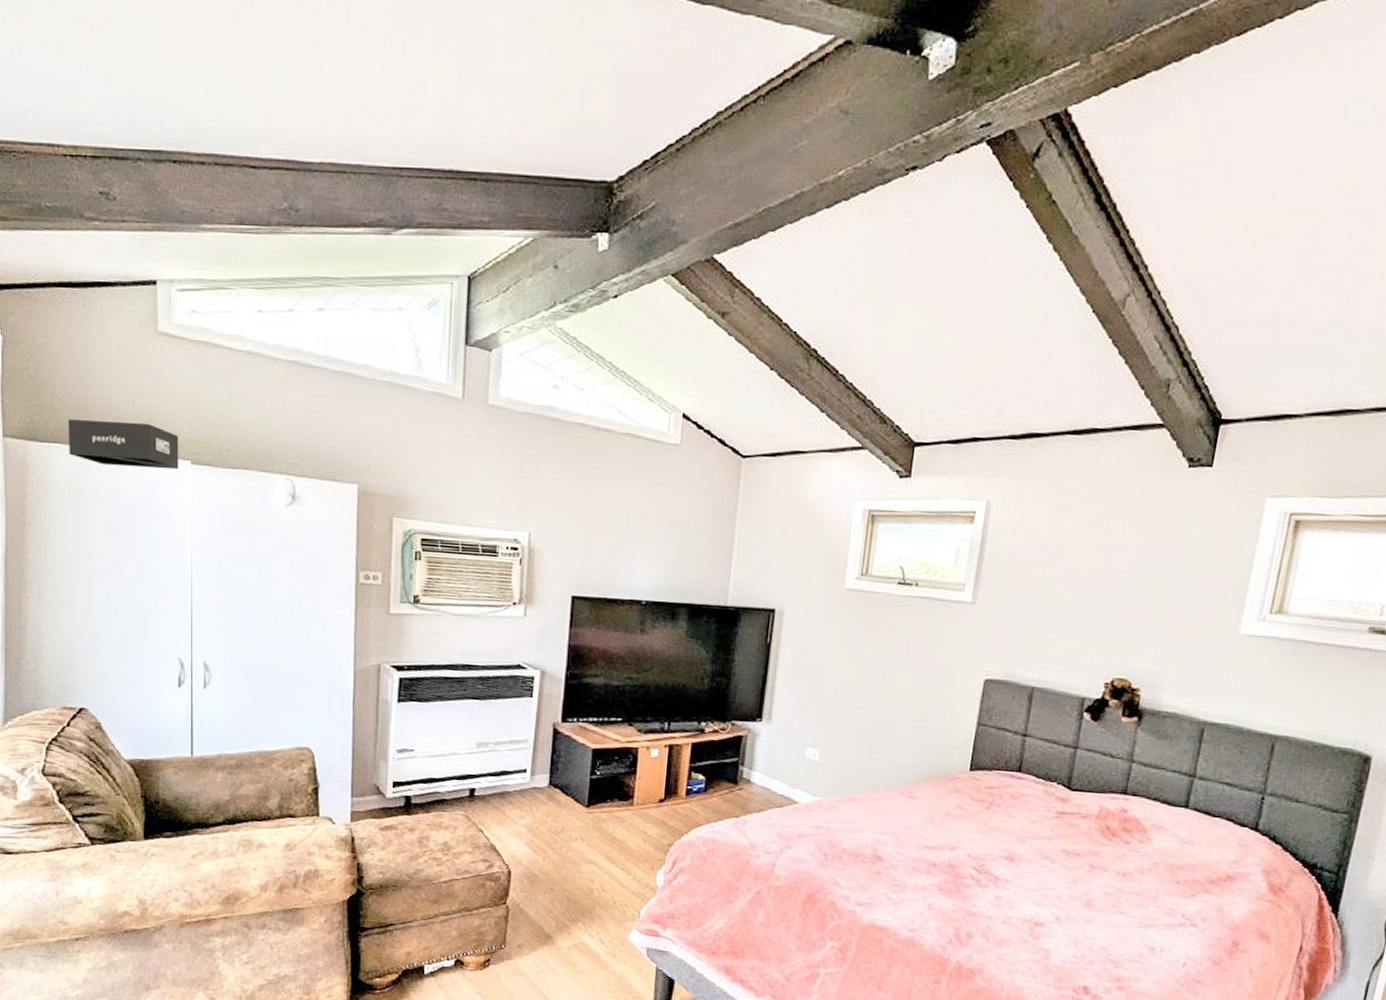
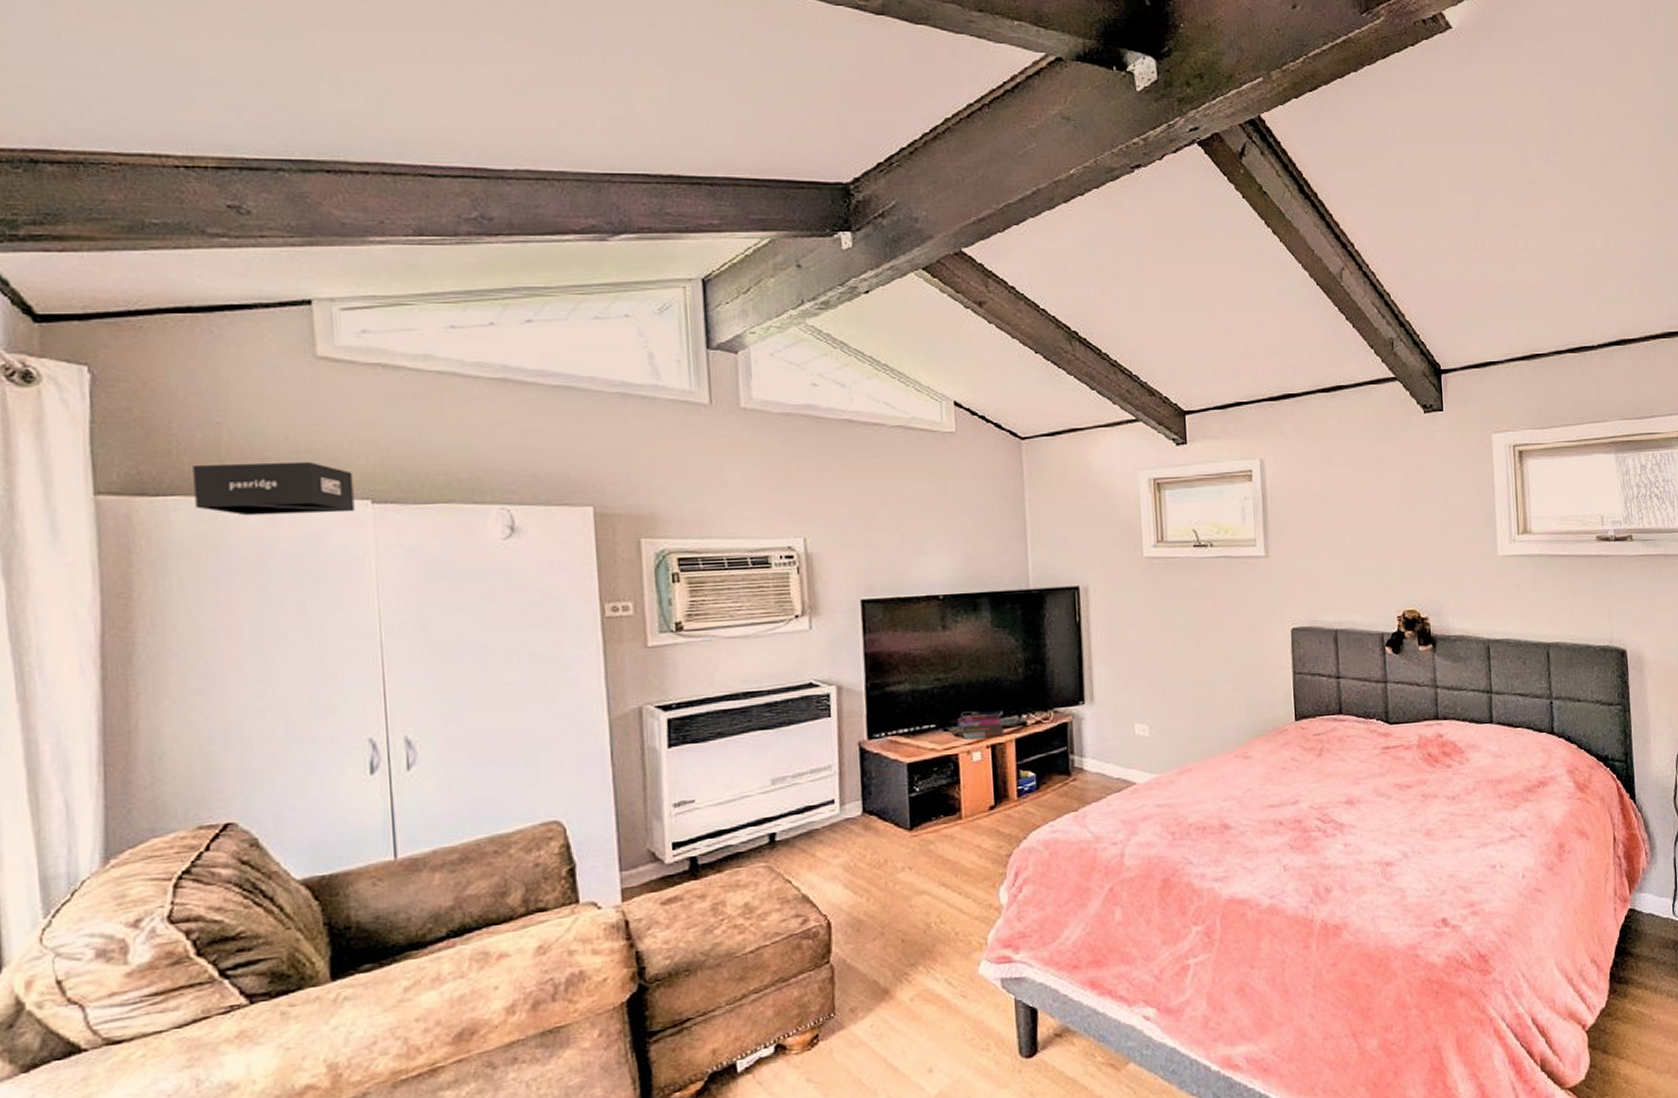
books: none [641,712,684,739] -> present [957,710,1004,739]

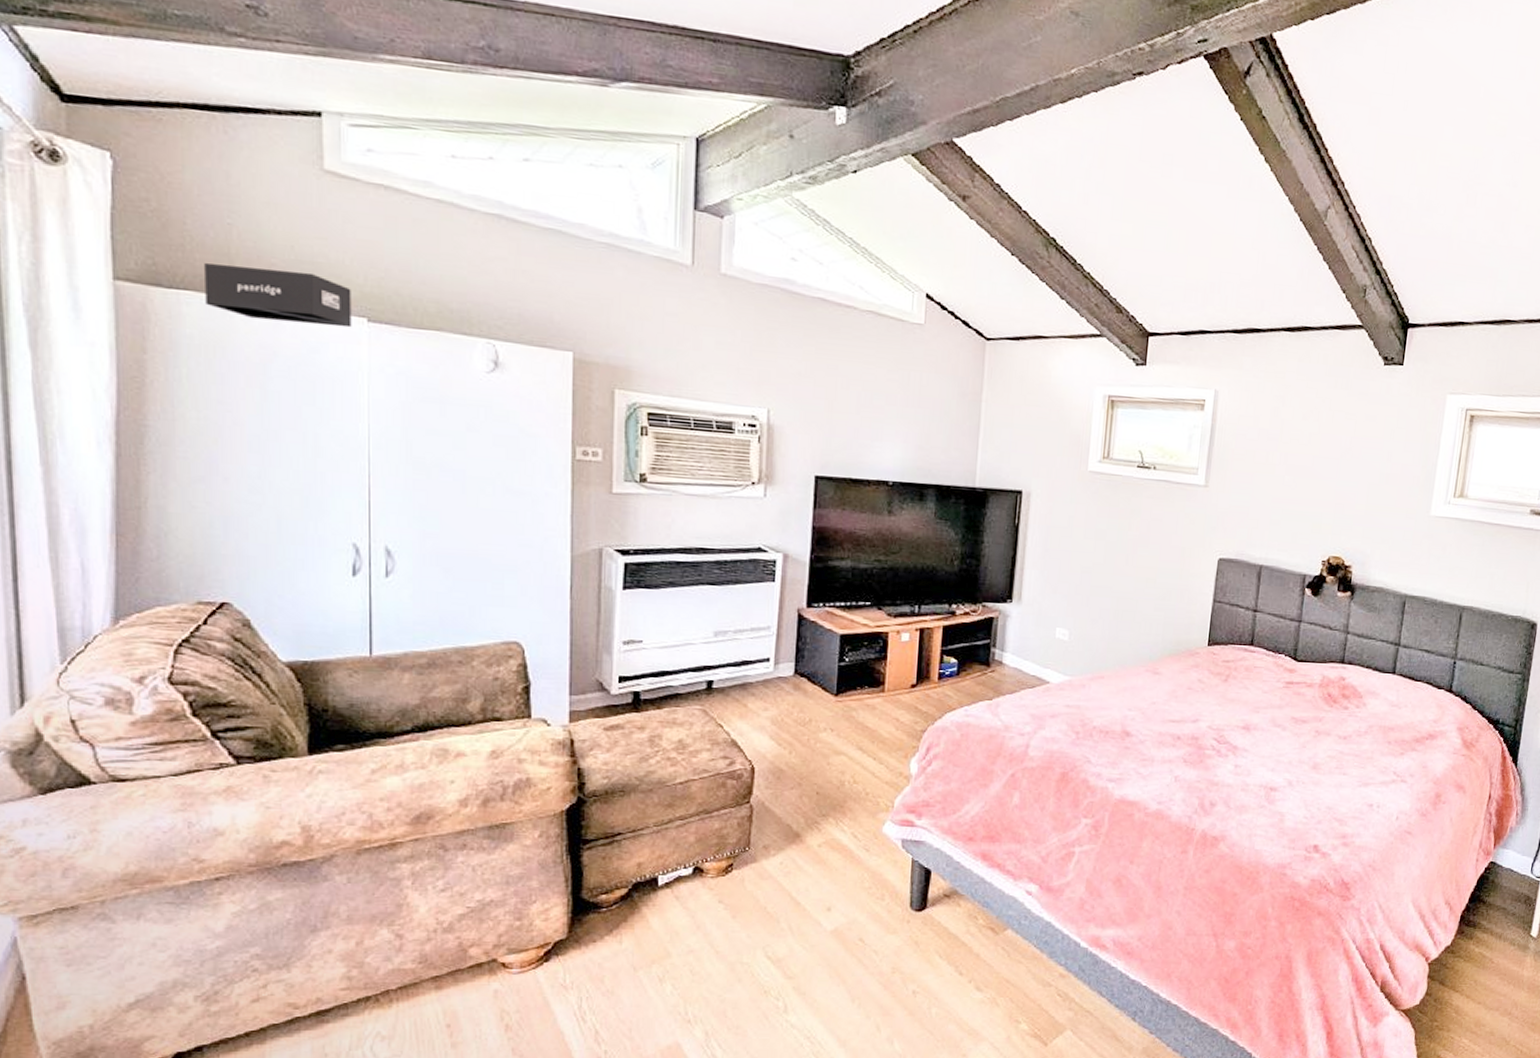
books: present [957,710,1004,739] -> none [890,595,935,622]

